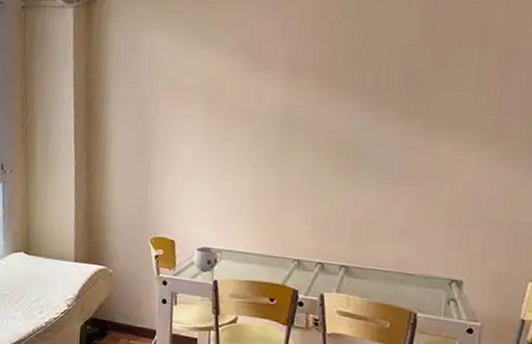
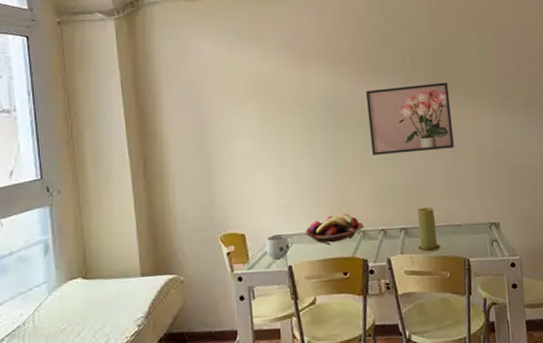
fruit basket: none [235,238,300,267] -> present [305,214,364,245]
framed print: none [321,108,428,188] -> present [366,82,454,155]
candle: none [357,247,385,297] -> present [417,207,441,252]

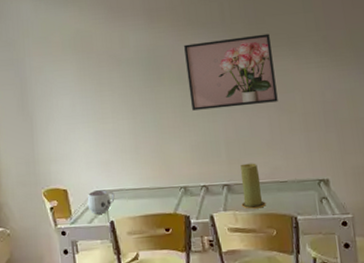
fruit basket: present [305,214,364,245] -> none [125,170,185,201]

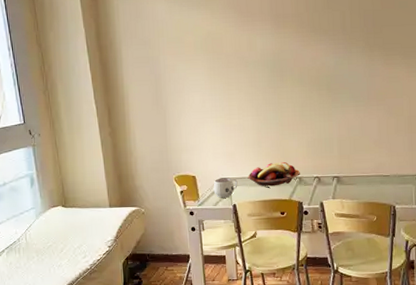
fruit basket: none [125,170,185,201] -> present [247,162,300,188]
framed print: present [184,33,278,111] -> none [307,43,388,111]
candle: present [240,163,266,209] -> none [348,158,369,198]

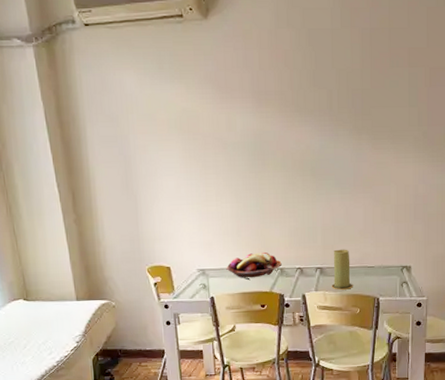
mug: present [213,177,238,198] -> none [189,268,216,290]
candle: none [348,158,369,198] -> present [331,249,353,290]

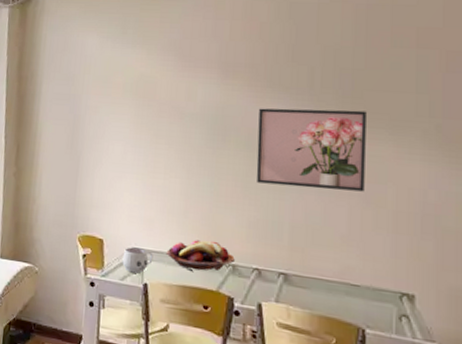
mug: none [189,268,216,290] -> present [122,247,153,274]
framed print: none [290,125,375,198] -> present [256,108,366,192]
candle: present [331,249,353,290] -> none [298,254,328,310]

